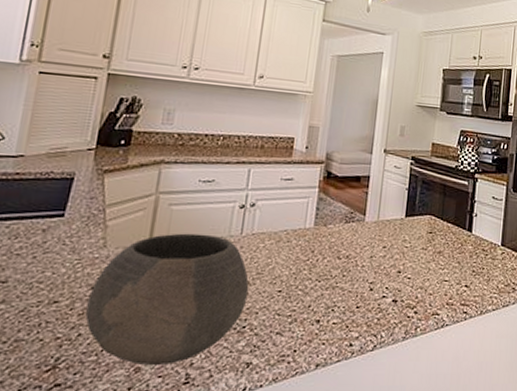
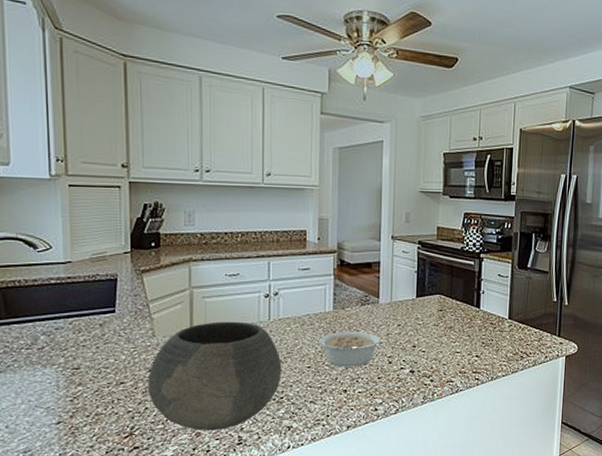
legume: none [294,251,371,293] -> present [319,331,388,367]

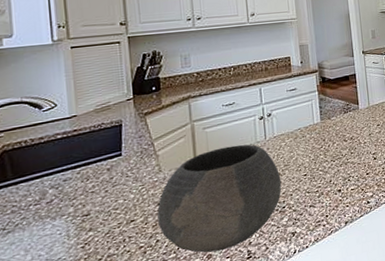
legume: present [319,331,388,367] -> none [311,135,371,170]

